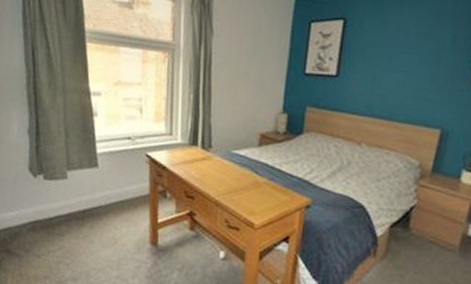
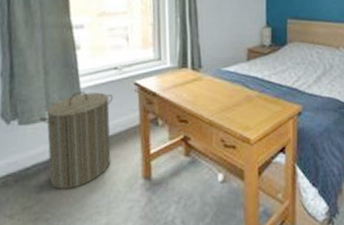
laundry hamper: none [61,156,126,242] -> present [40,91,114,190]

